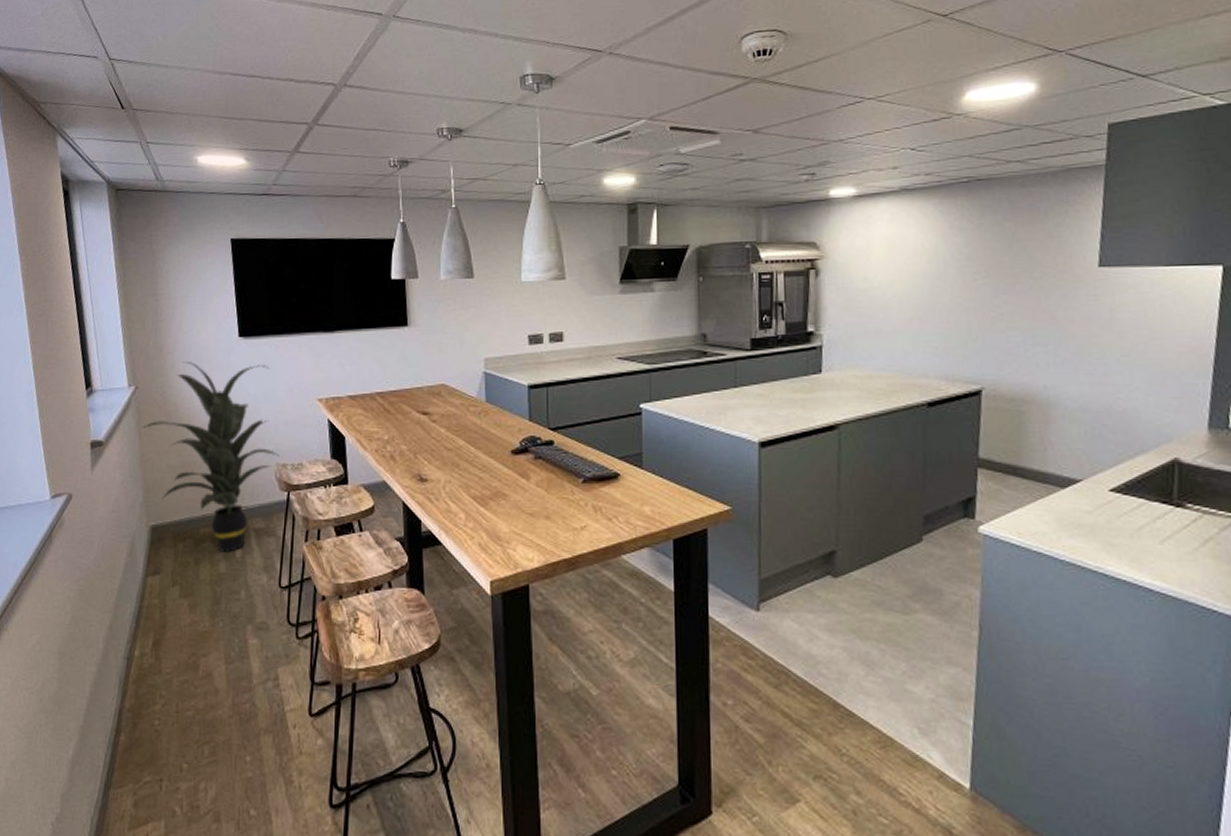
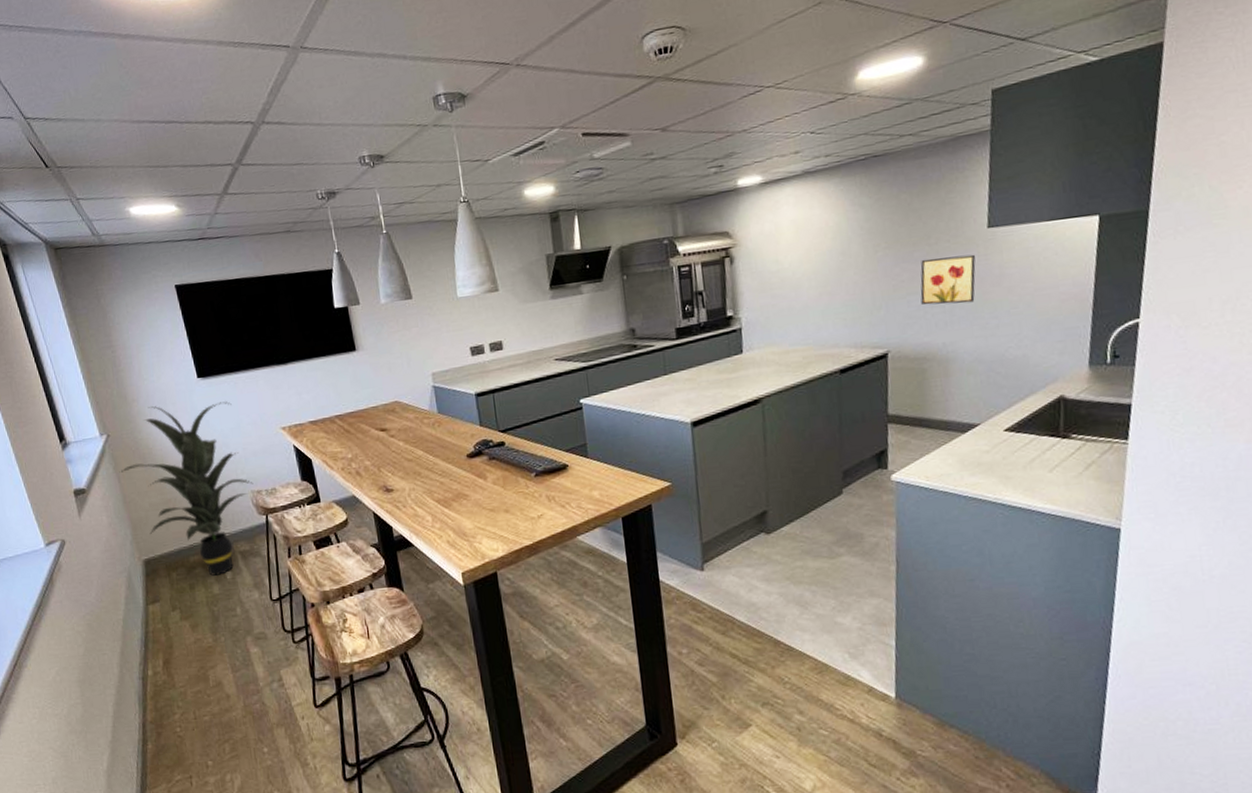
wall art: none [1021,293,1084,345] -> present [920,254,976,305]

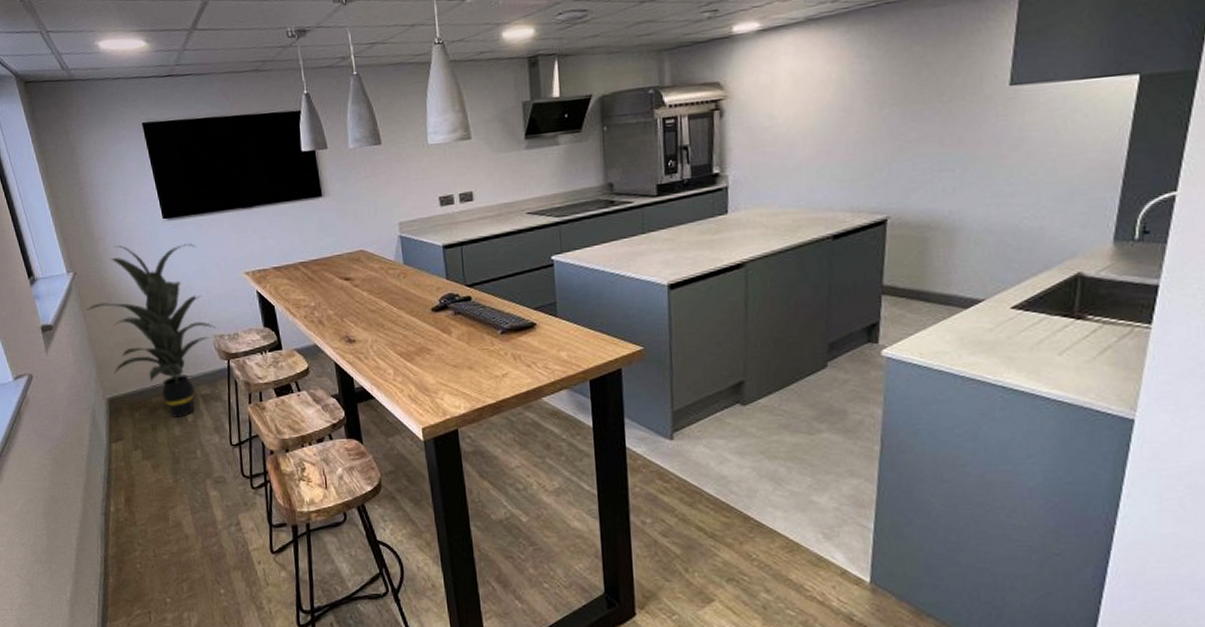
wall art: present [920,254,976,305] -> none [928,114,993,169]

